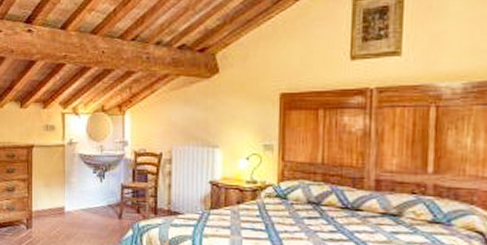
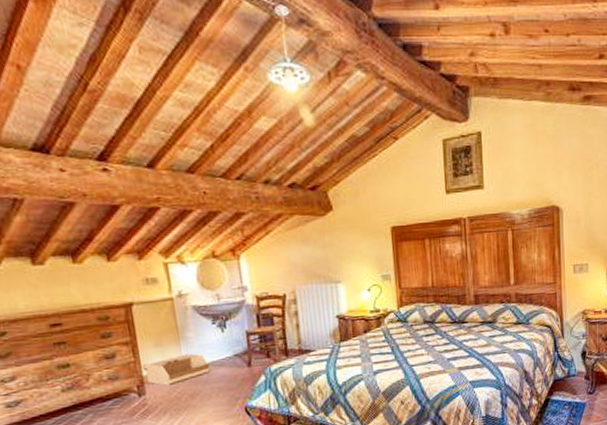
storage bin: none [32,197,86,223] -> present [141,353,211,386]

